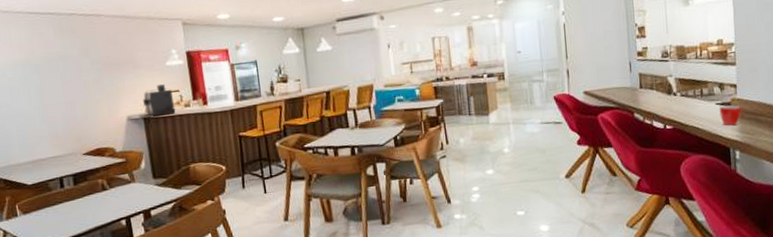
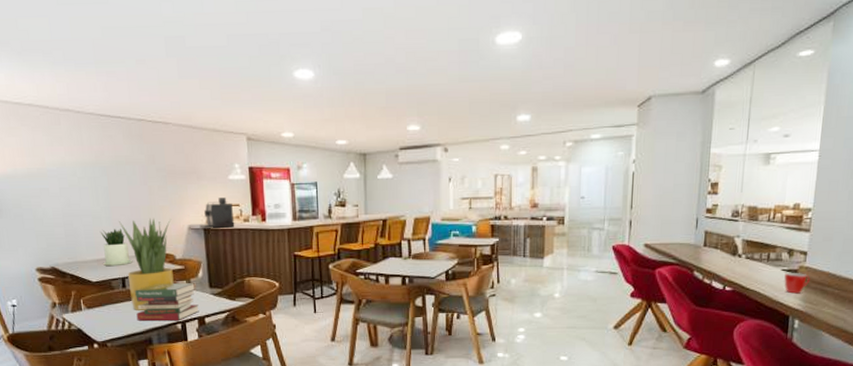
planter: none [33,126,70,167] -> present [100,229,132,267]
planter: none [54,111,116,211] -> present [119,218,174,311]
books: none [74,175,144,221] -> present [135,283,199,321]

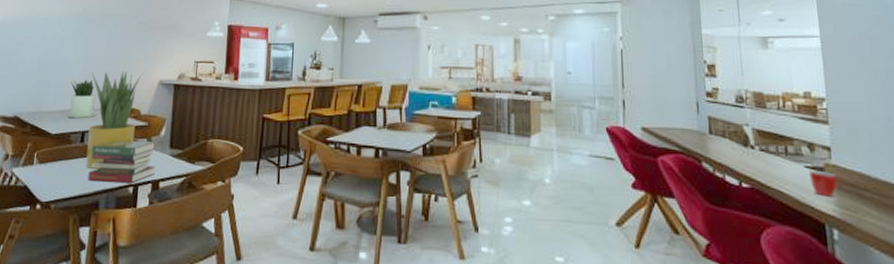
coffee machine: present [199,198,234,229] -> none [170,54,207,85]

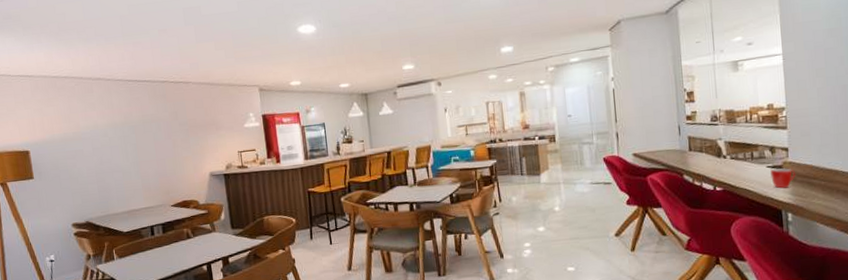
planter: present [66,80,96,119] -> none [129,181,160,217]
planter: present [86,71,143,170] -> none [147,168,199,256]
books: present [88,140,155,184] -> none [163,226,223,266]

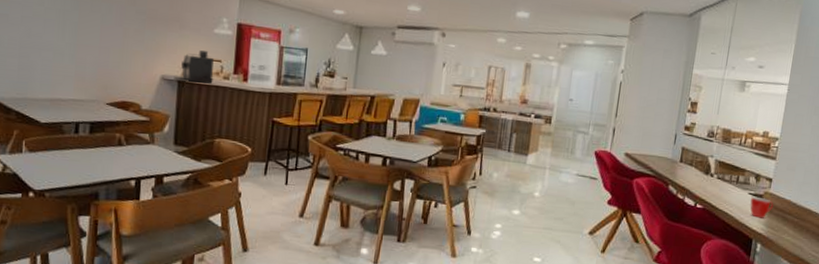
coffee machine: none [220,144,251,175] -> present [173,50,214,84]

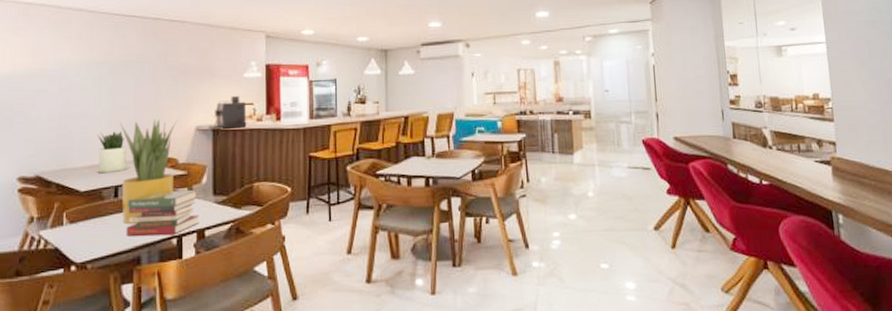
planter: none [57,68,91,109] -> present [96,131,129,174]
planter: none [81,61,143,162] -> present [120,119,177,225]
books: none [85,133,159,177] -> present [126,190,199,236]
mug: present [750,196,774,219] -> none [818,163,845,186]

